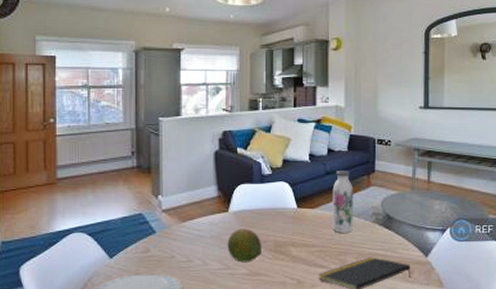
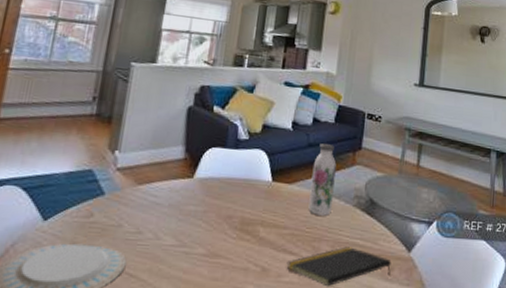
fruit: present [227,228,262,263] -> none [185,199,227,241]

